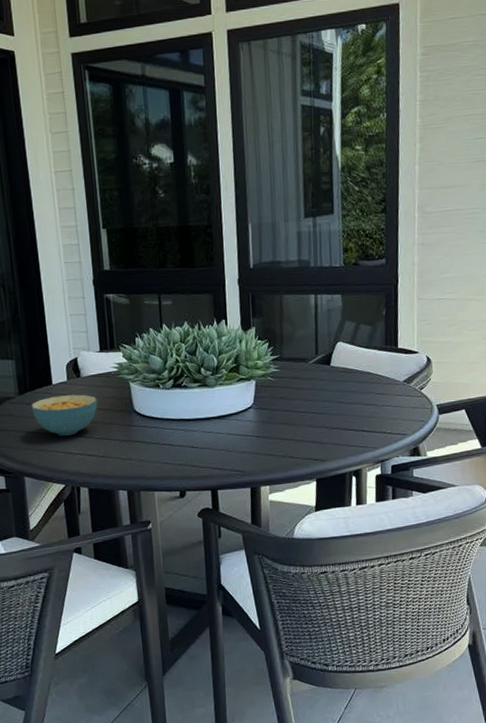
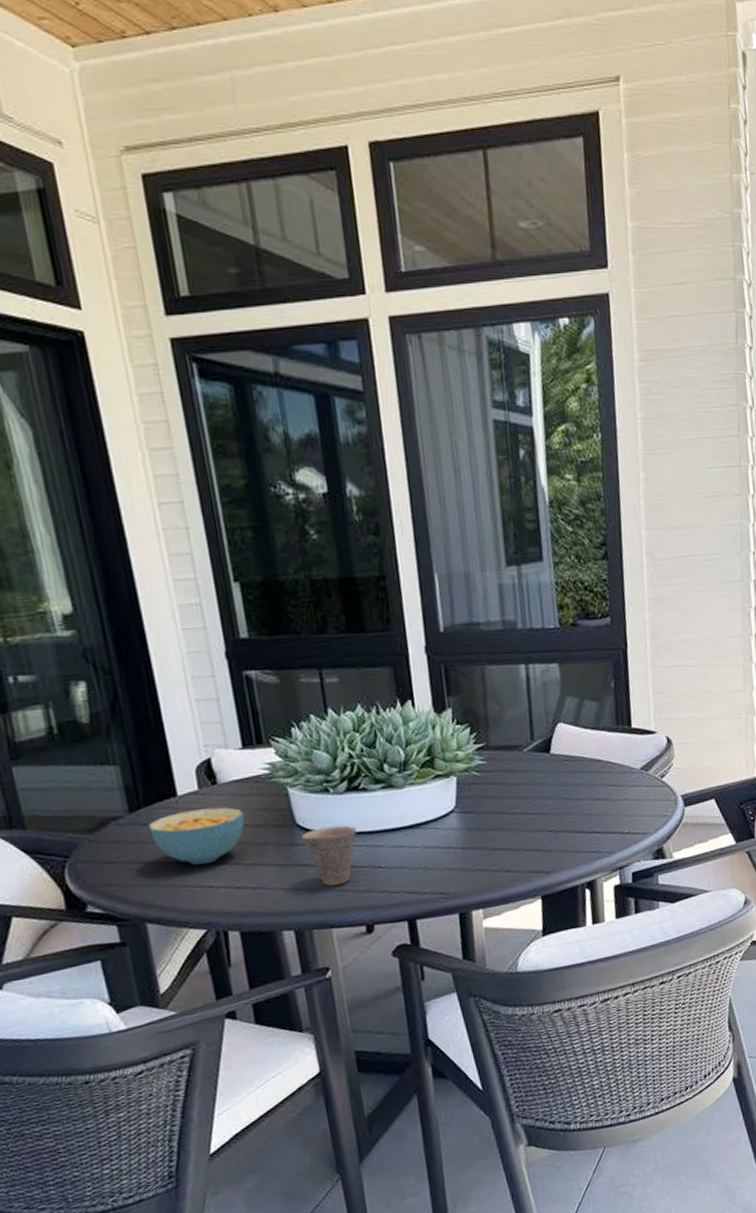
cup: none [136,413,178,459] -> present [300,825,357,886]

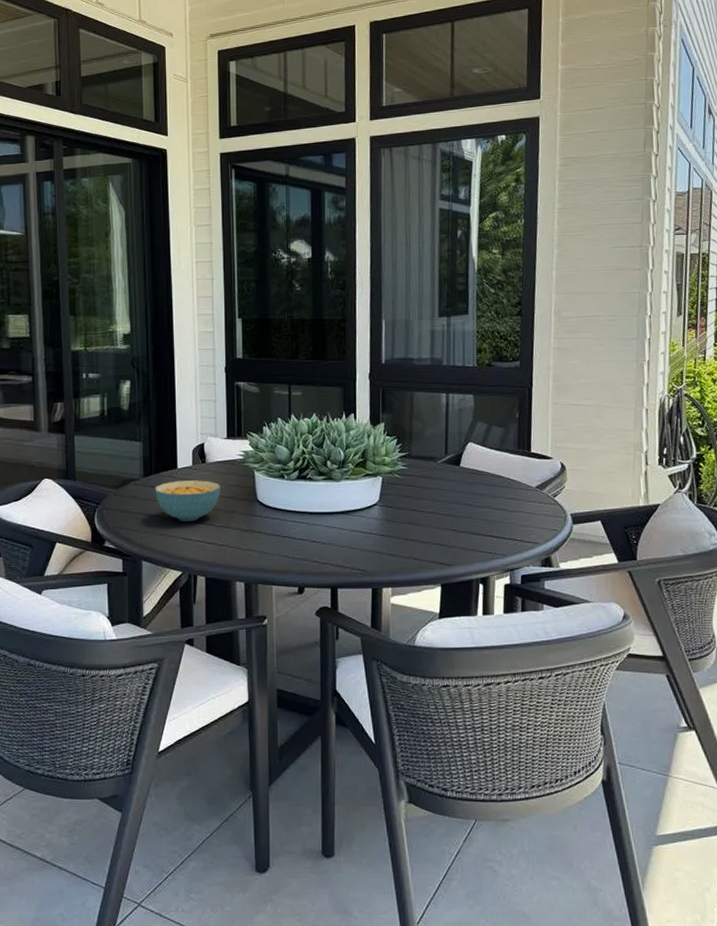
cup: present [300,825,357,886] -> none [259,505,301,552]

